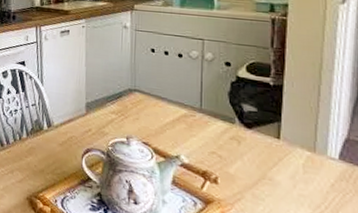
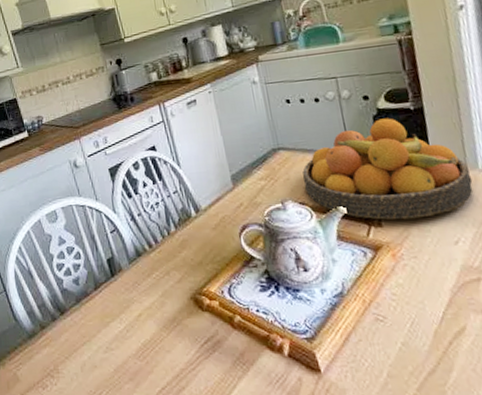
fruit bowl: none [151,86,318,187] -> present [302,118,474,220]

